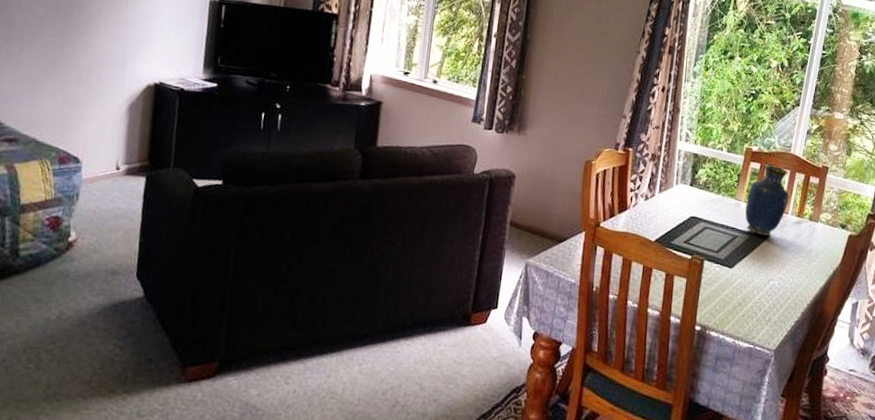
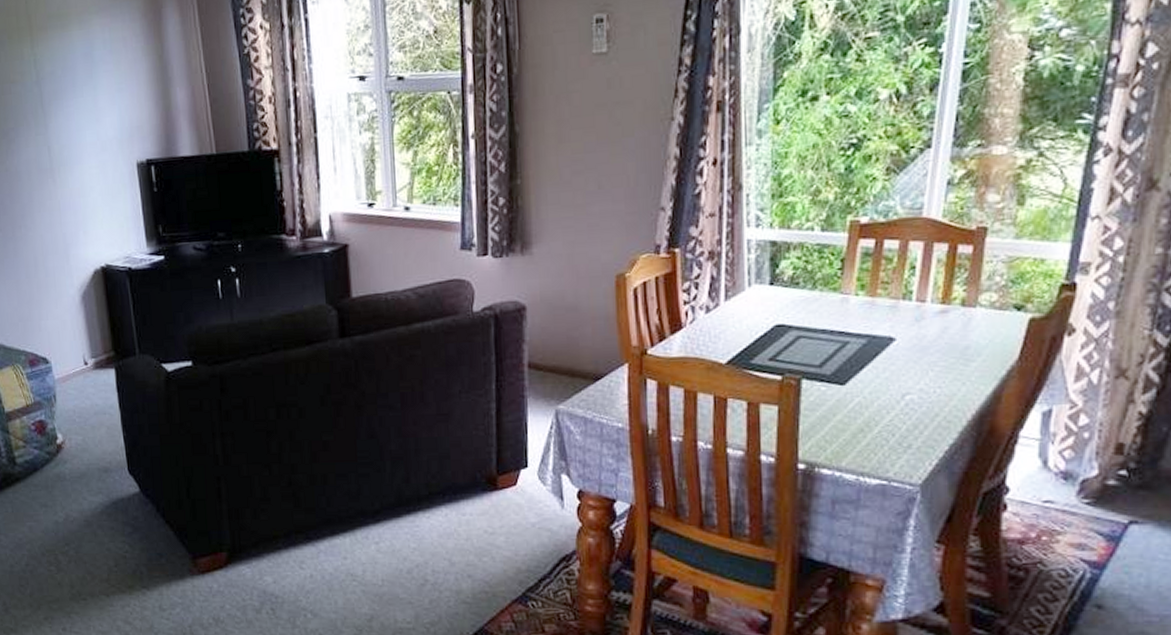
vase: present [745,164,789,237] -> none [857,237,925,337]

